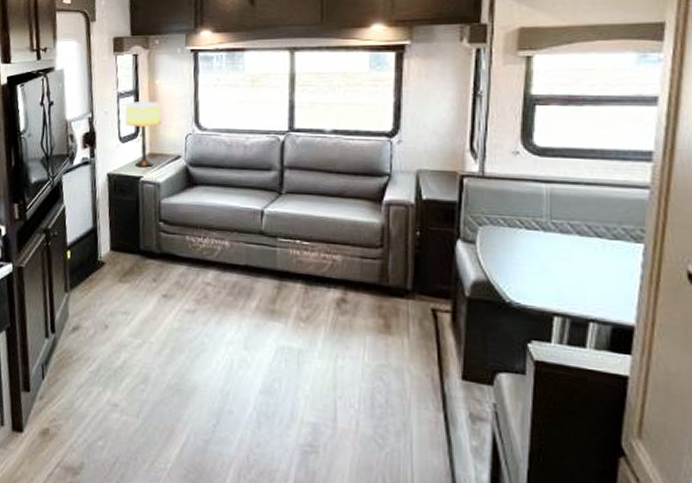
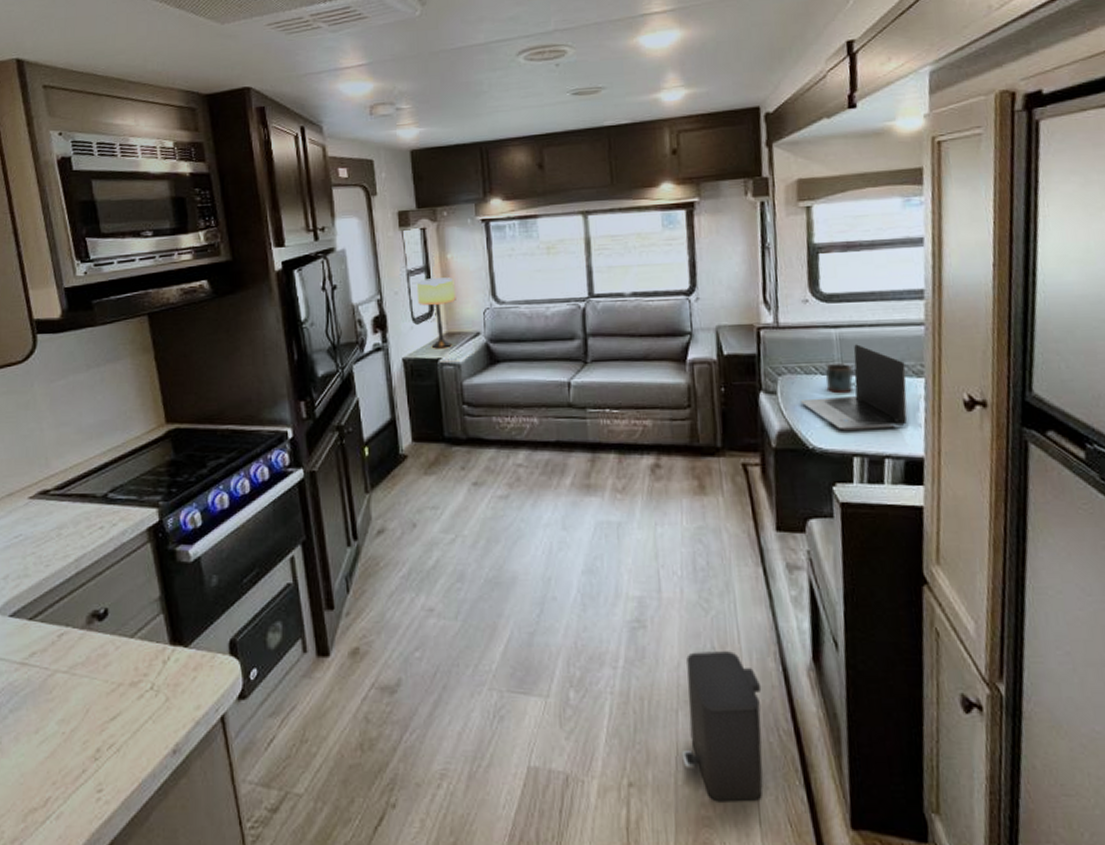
laptop computer: none [500,202,623,293] -> present [800,344,907,432]
mug: none [530,219,567,251] -> present [825,364,857,394]

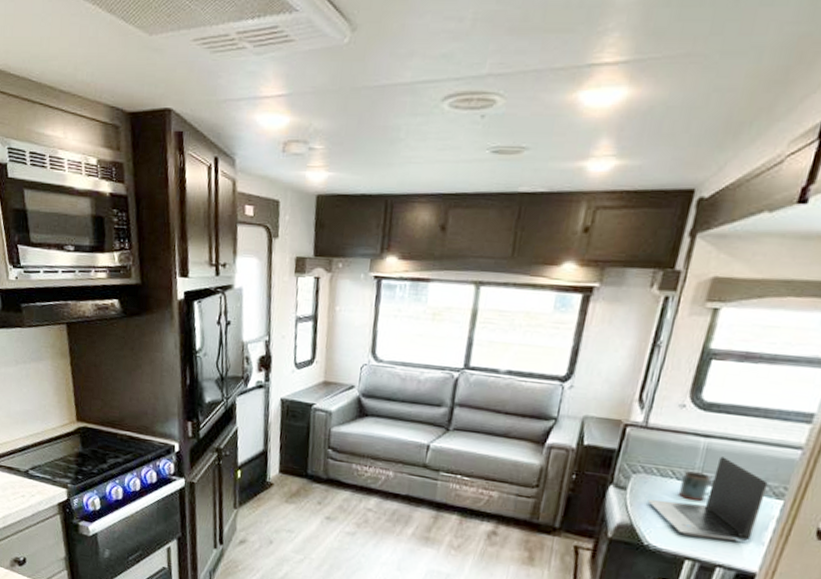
table lamp: present [416,277,456,349] -> none [302,327,339,396]

